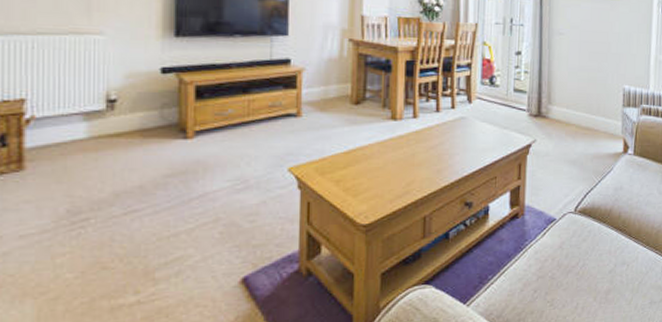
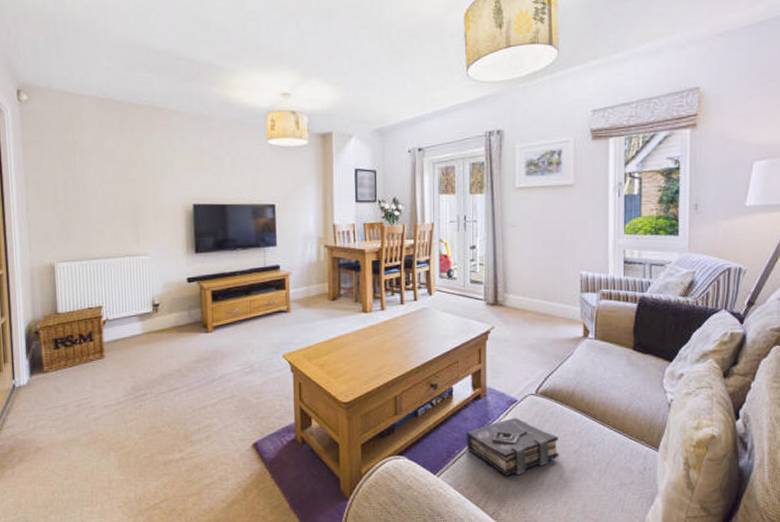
book: none [500,237,595,302] -> present [465,417,559,477]

